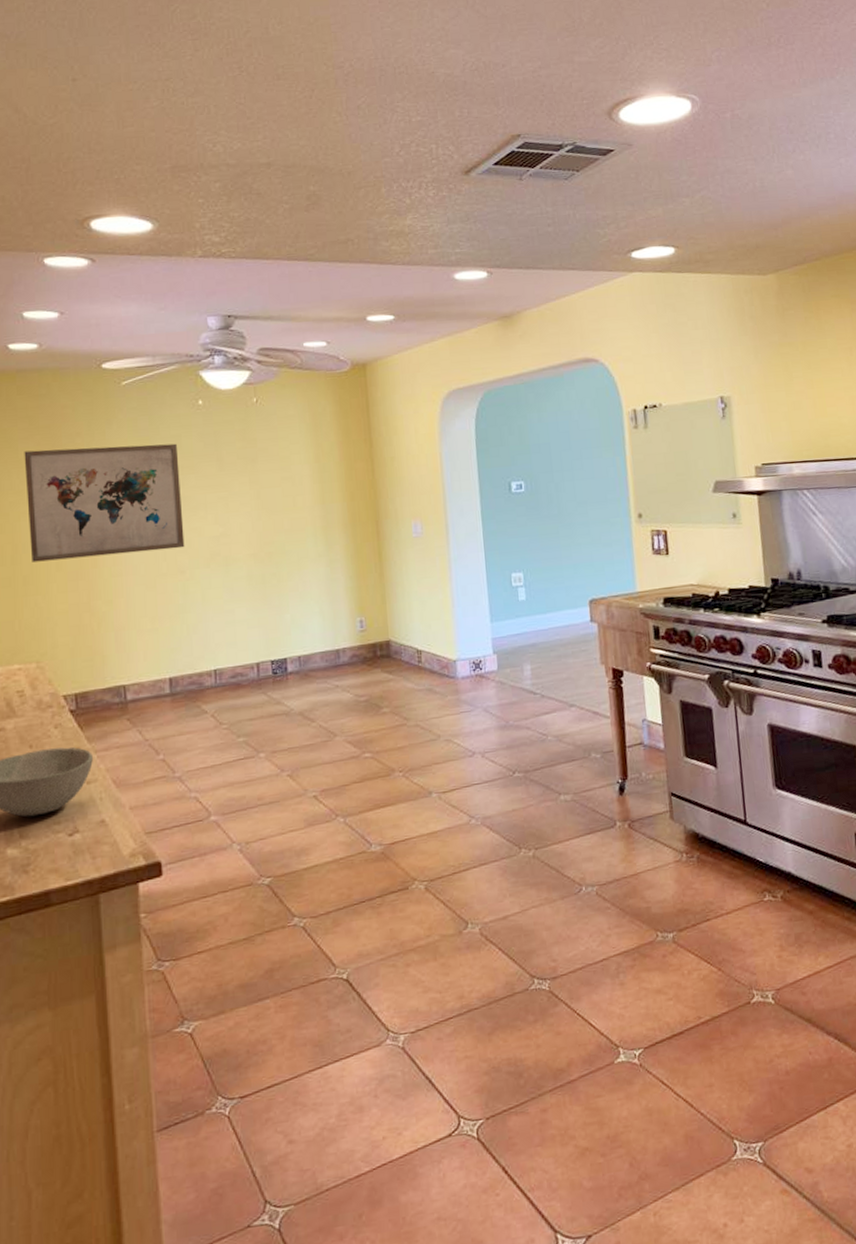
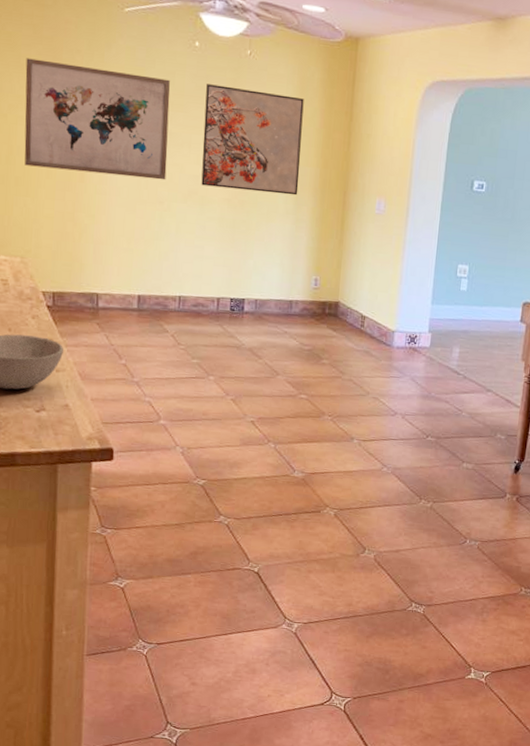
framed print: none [215,434,328,546] -> present [201,84,304,196]

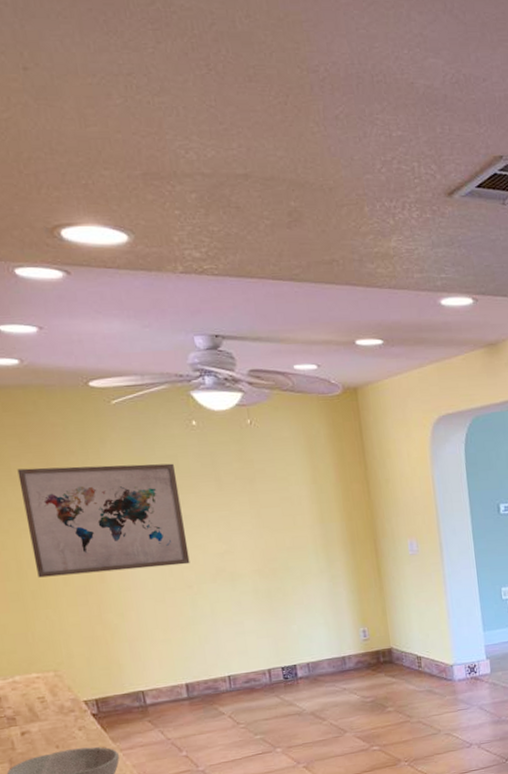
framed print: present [201,84,304,196] -> none [212,456,328,562]

